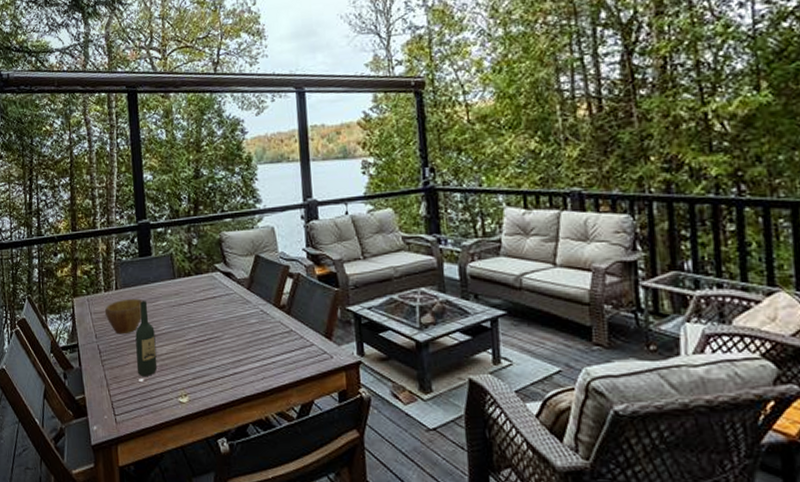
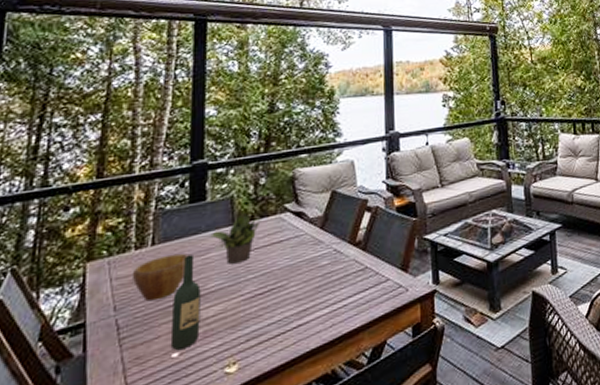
potted plant: none [157,269,196,312] -> present [210,213,261,264]

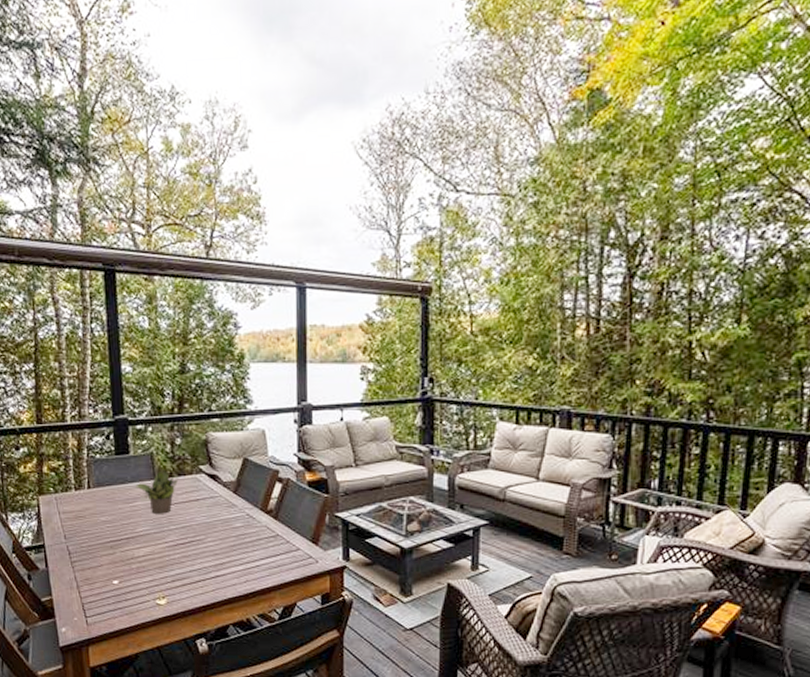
bowl: present [132,253,188,301] -> none [75,498,118,536]
wine bottle: present [170,255,201,350] -> none [109,501,134,578]

